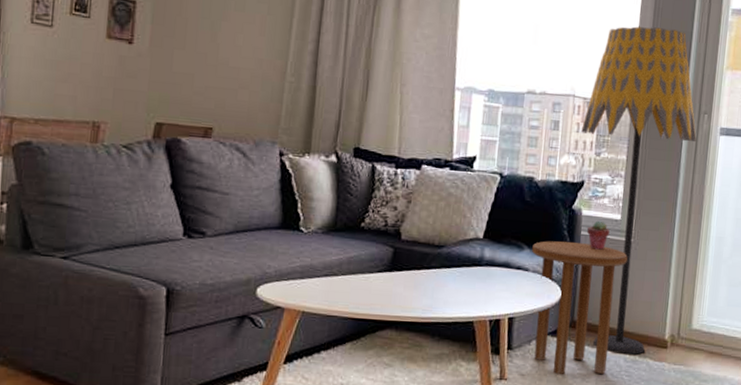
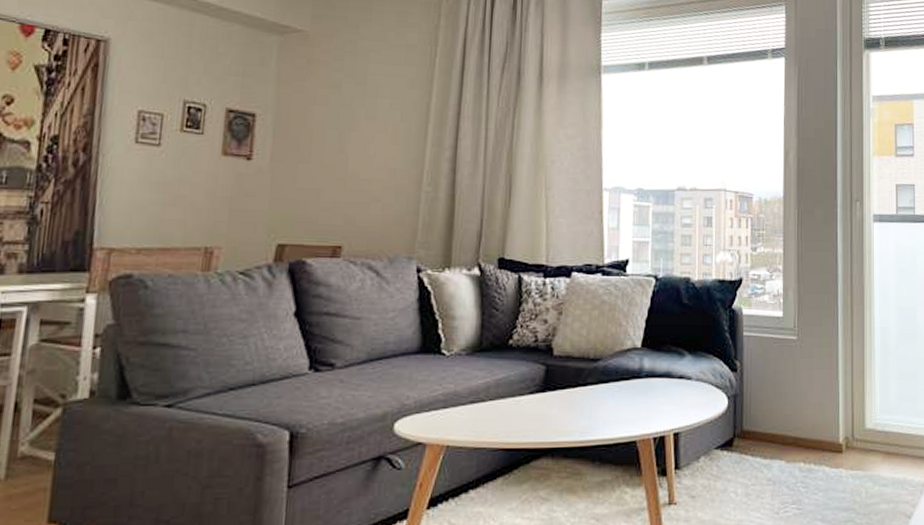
side table: present [532,240,628,375] -> none [694,345,793,493]
floor lamp: present [581,26,697,355] -> none [735,117,851,464]
potted succulent: present [587,220,610,250] -> none [750,319,772,351]

